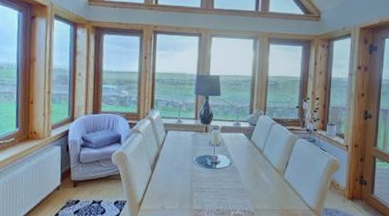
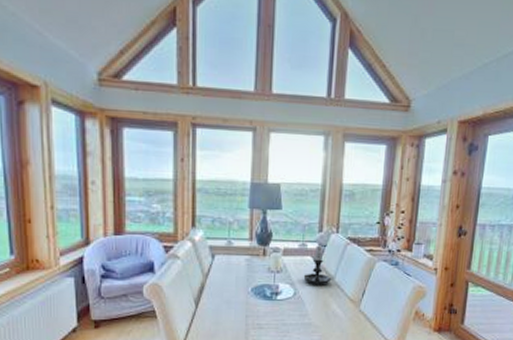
candle holder: none [237,123,261,157] -> present [303,244,332,285]

